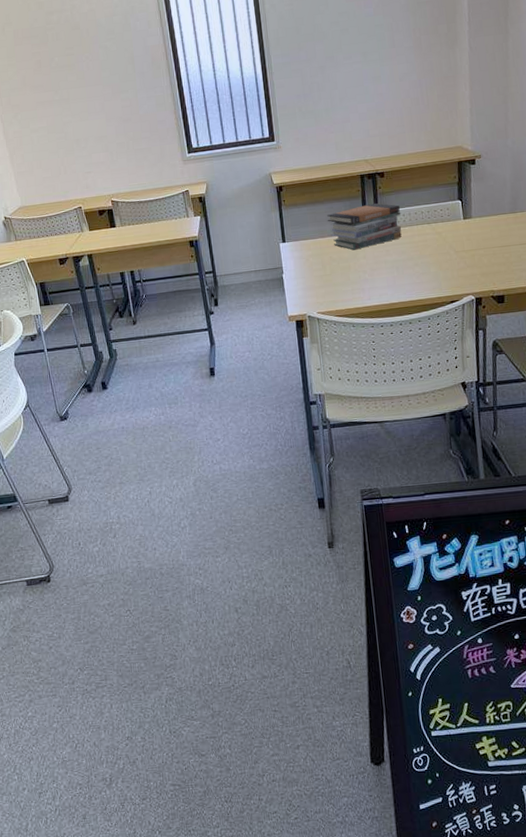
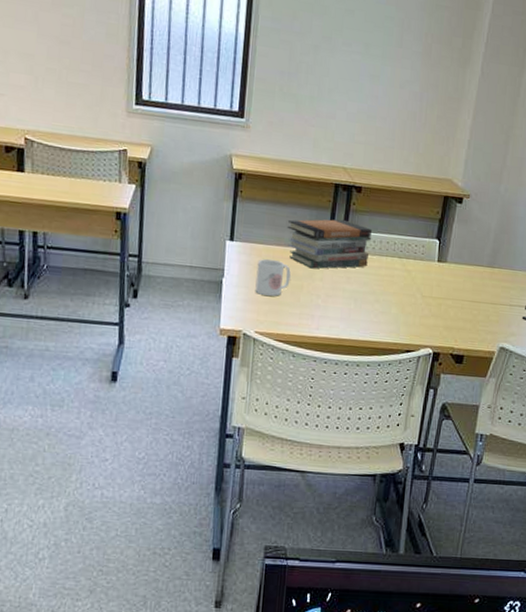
mug: none [308,249,339,281] -> present [255,258,291,296]

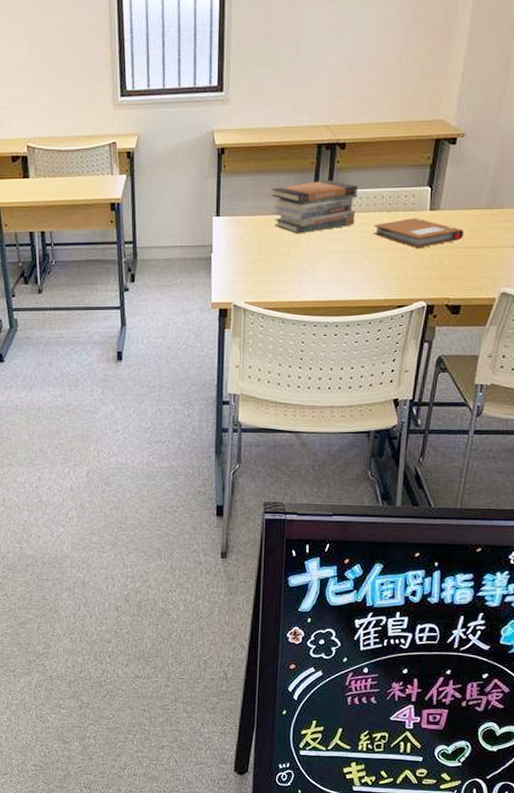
mug: present [255,258,291,296] -> none [243,229,277,266]
notebook: none [385,267,468,297] -> present [374,218,464,249]

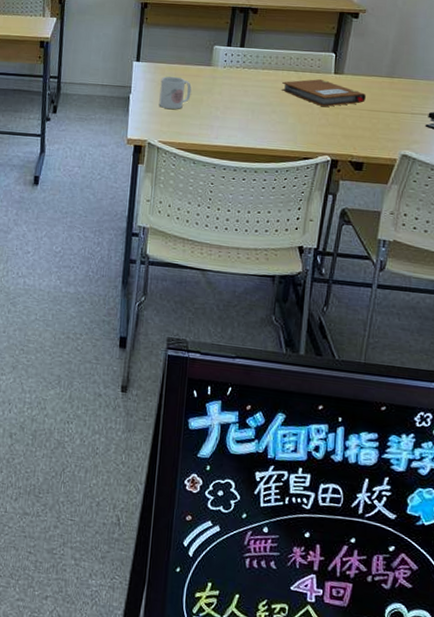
mug: none [243,229,277,266] -> present [159,76,192,109]
book stack: present [271,179,358,234] -> none [187,38,268,84]

